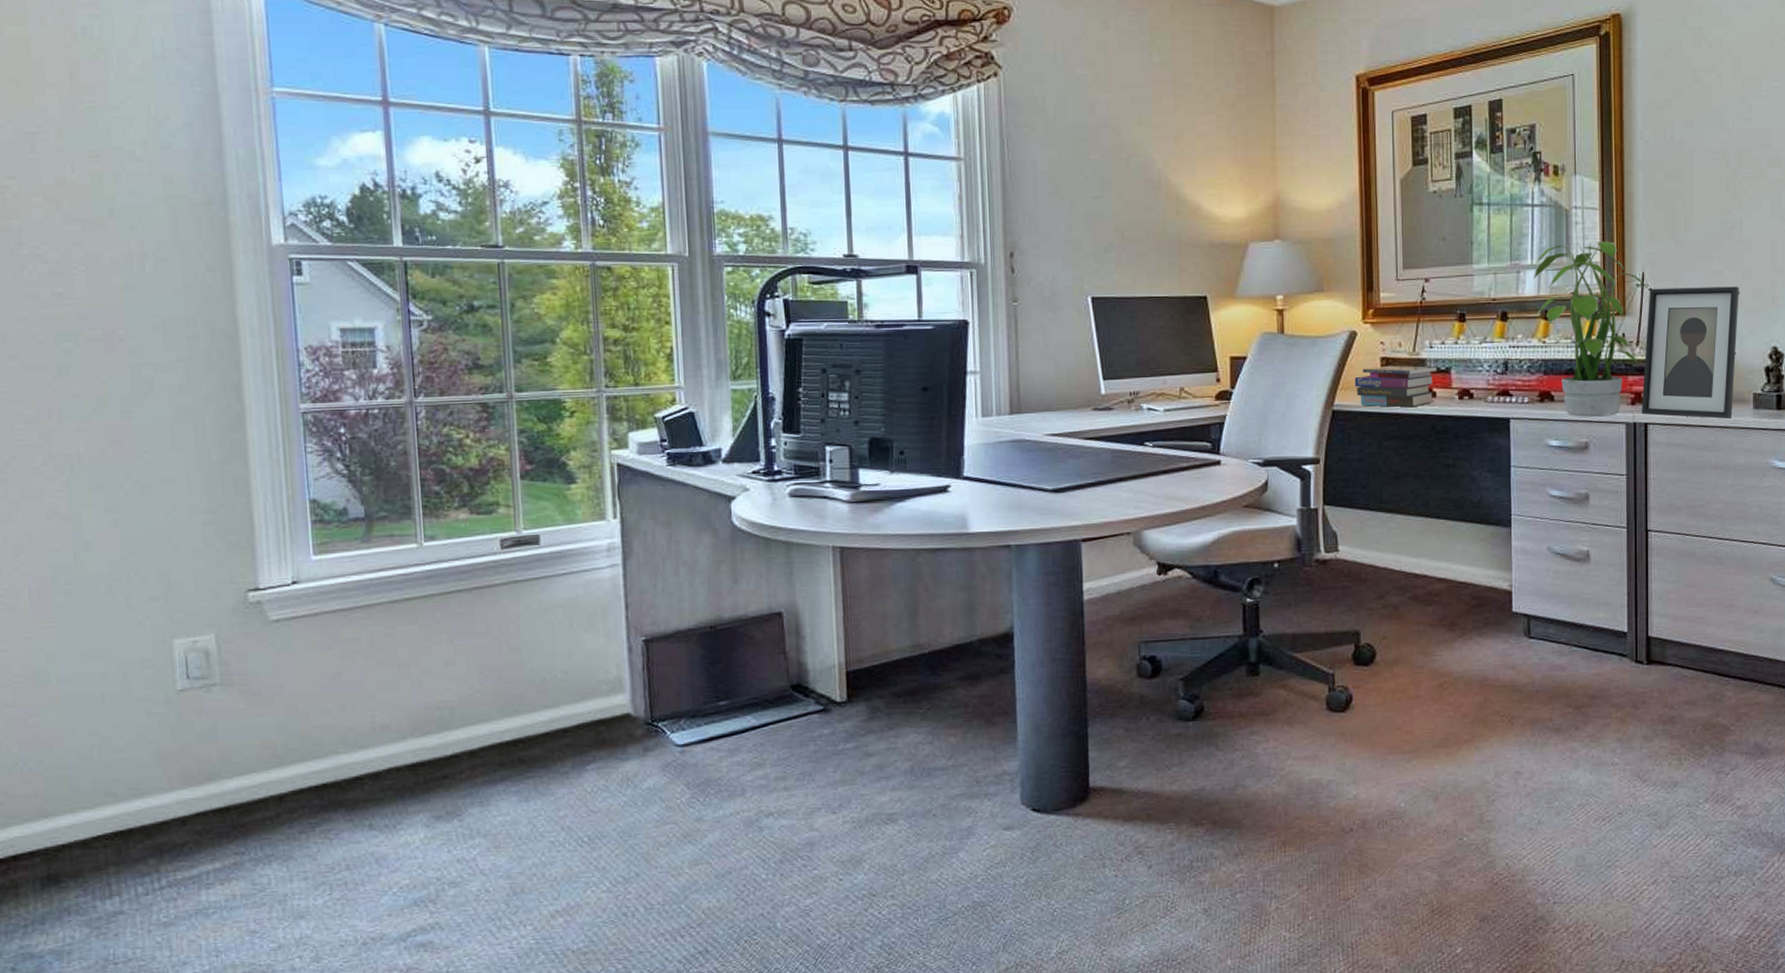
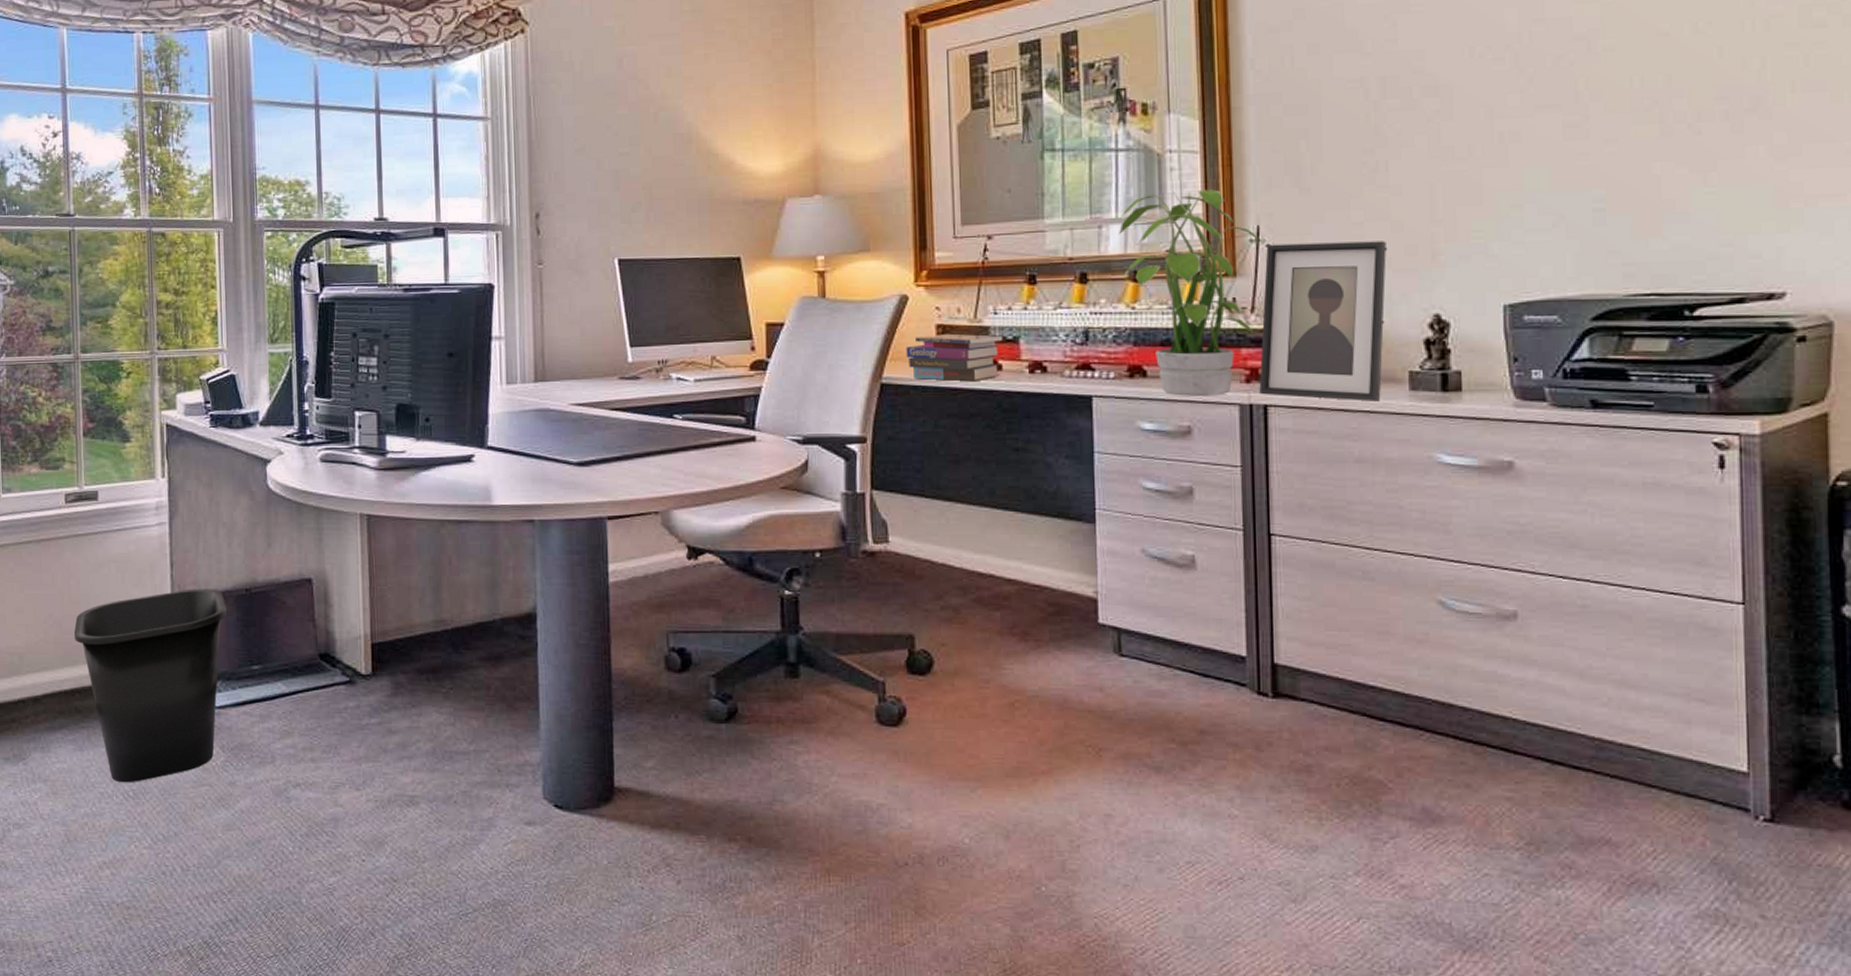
waste bin: none [514,628,691,830] -> present [73,589,228,783]

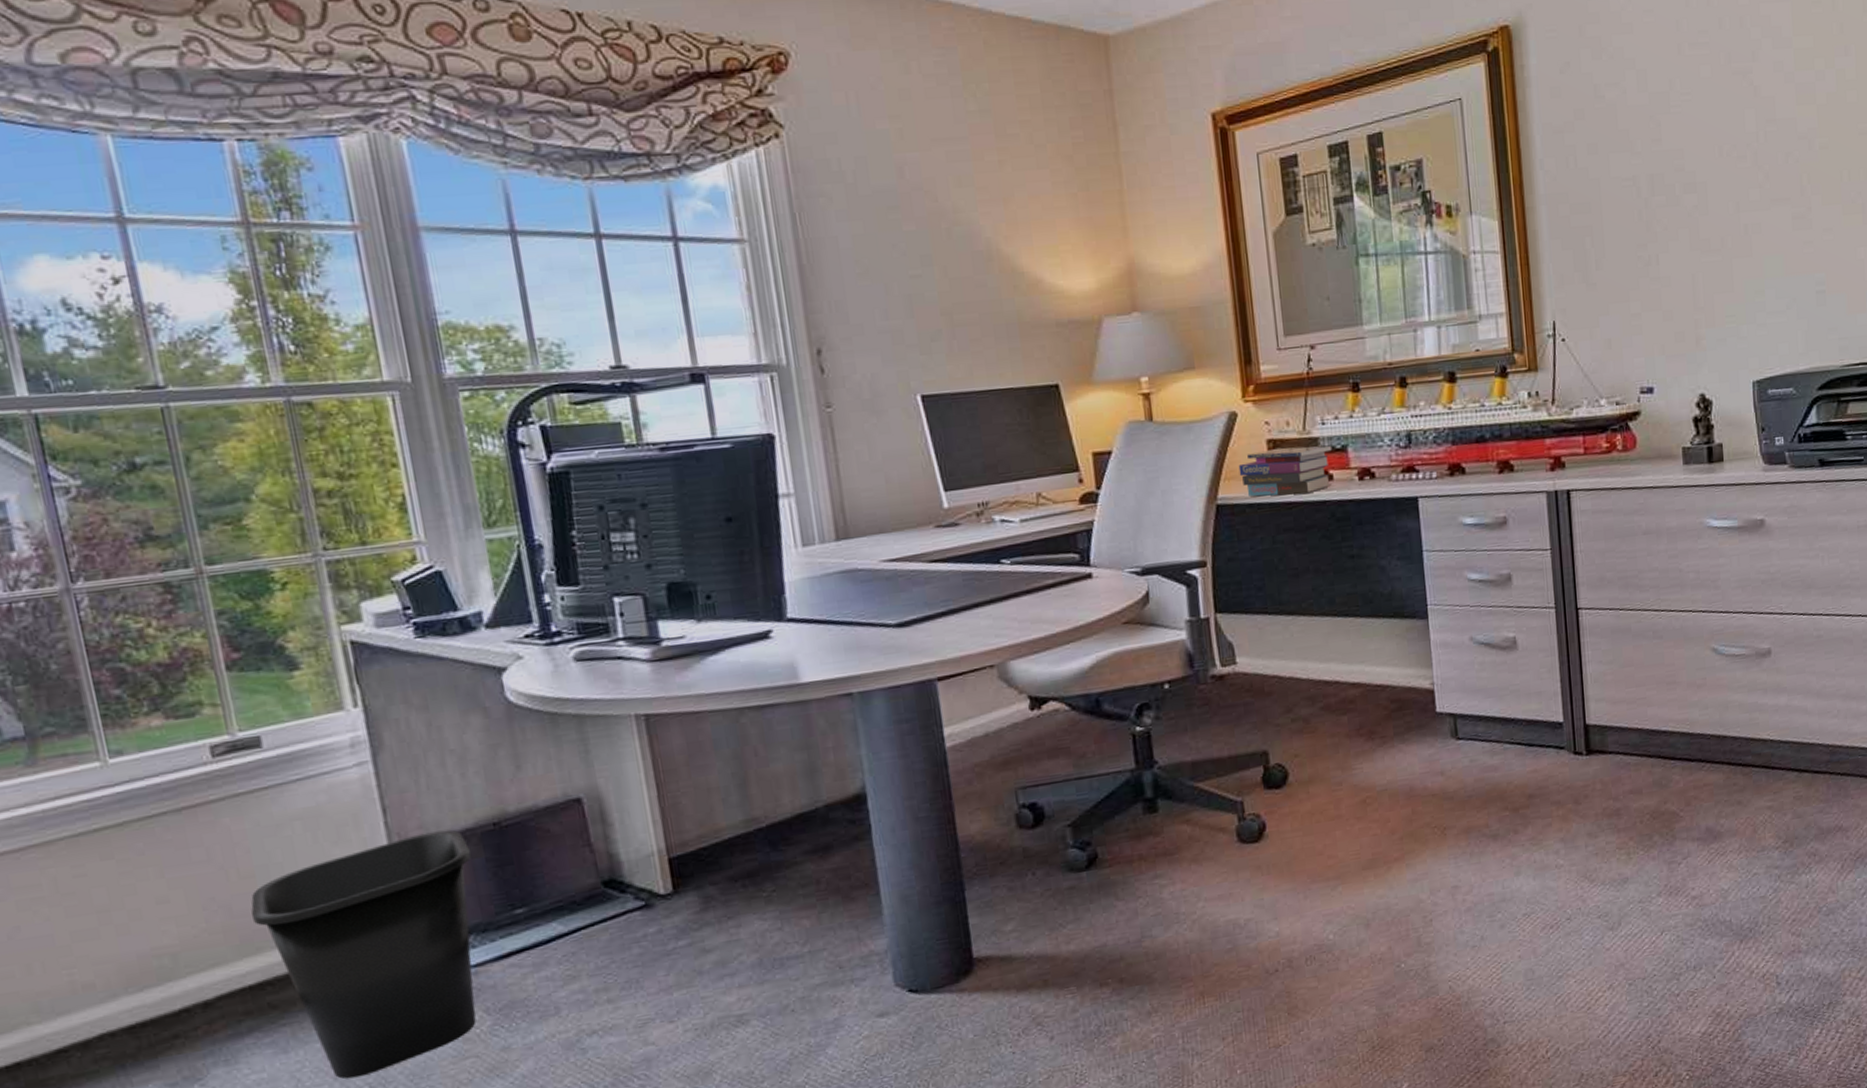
potted plant: present [1118,188,1266,396] -> none [1431,288,1561,490]
picture frame: present [1259,241,1388,403] -> none [1561,329,1662,481]

